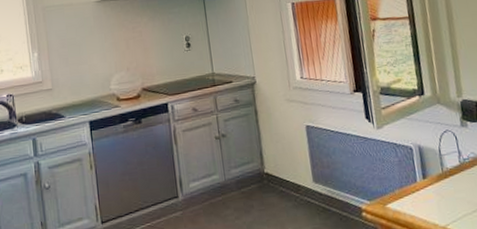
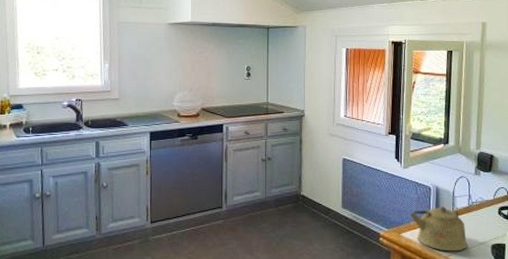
kettle: none [392,166,468,221] -> present [409,205,468,252]

